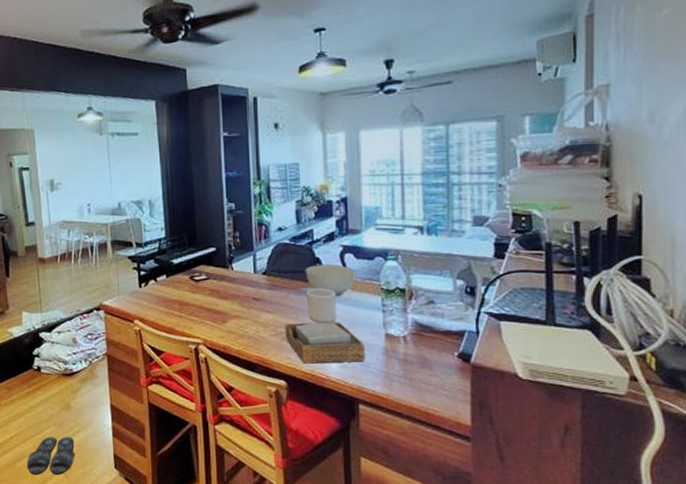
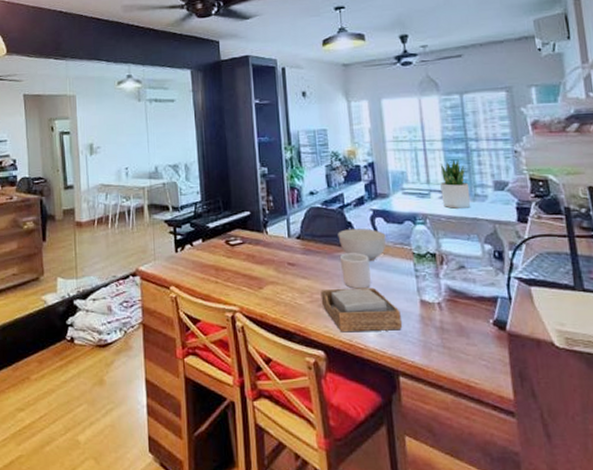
slippers: present [27,437,75,475] -> none [56,416,107,461]
planter: none [416,194,447,244] -> present [440,159,471,209]

